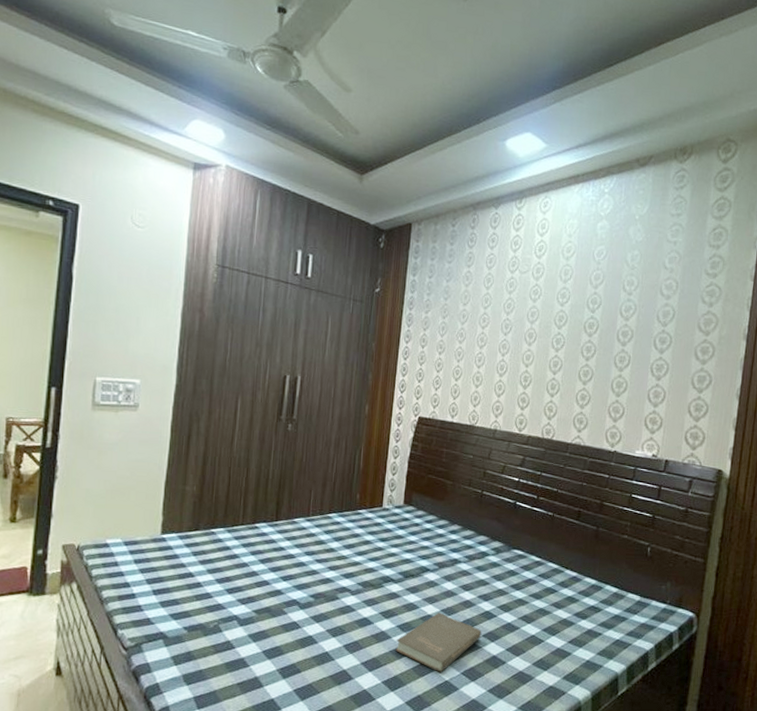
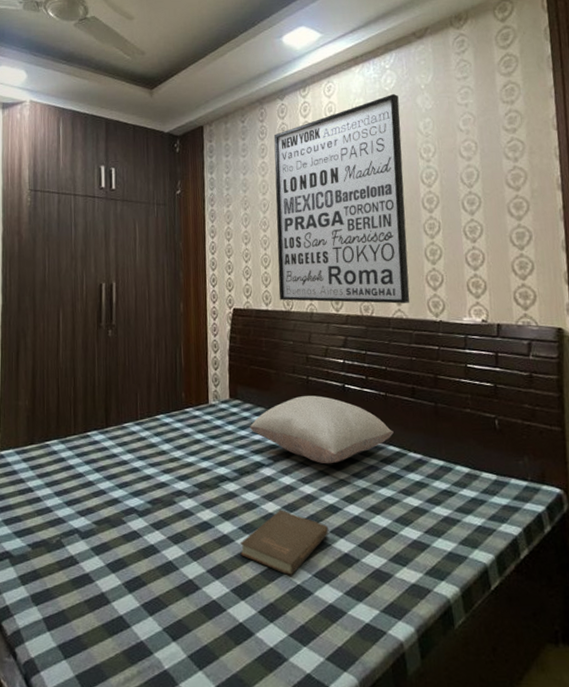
pillow: none [419,509,555,575] -> present [249,395,394,464]
wall art: none [465,219,612,431] -> present [273,93,410,304]

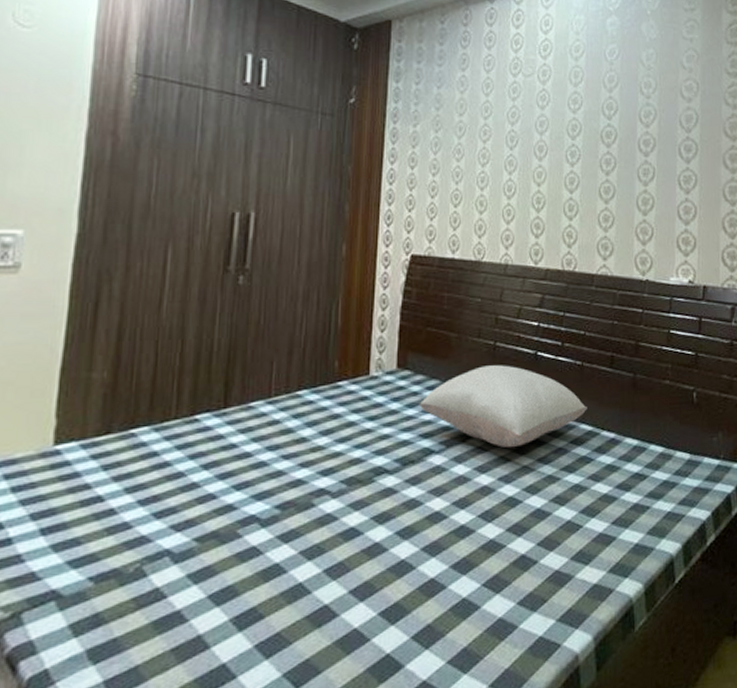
book: present [239,510,329,576] -> none [394,506,505,588]
wall art: present [273,93,410,304] -> none [469,15,623,258]

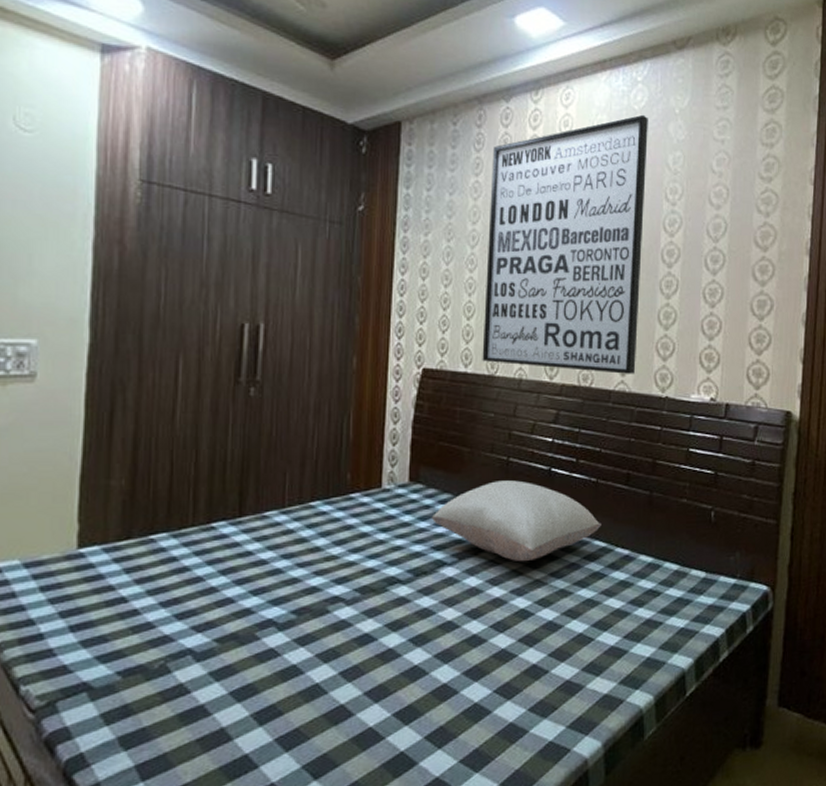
wall art: none [469,15,623,258] -> present [482,114,648,374]

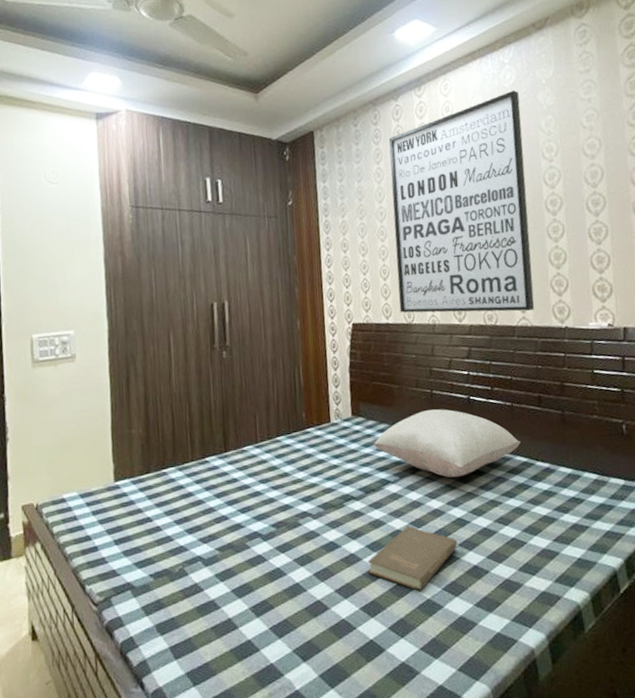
book: none [408,616,517,694] -> present [367,526,458,591]

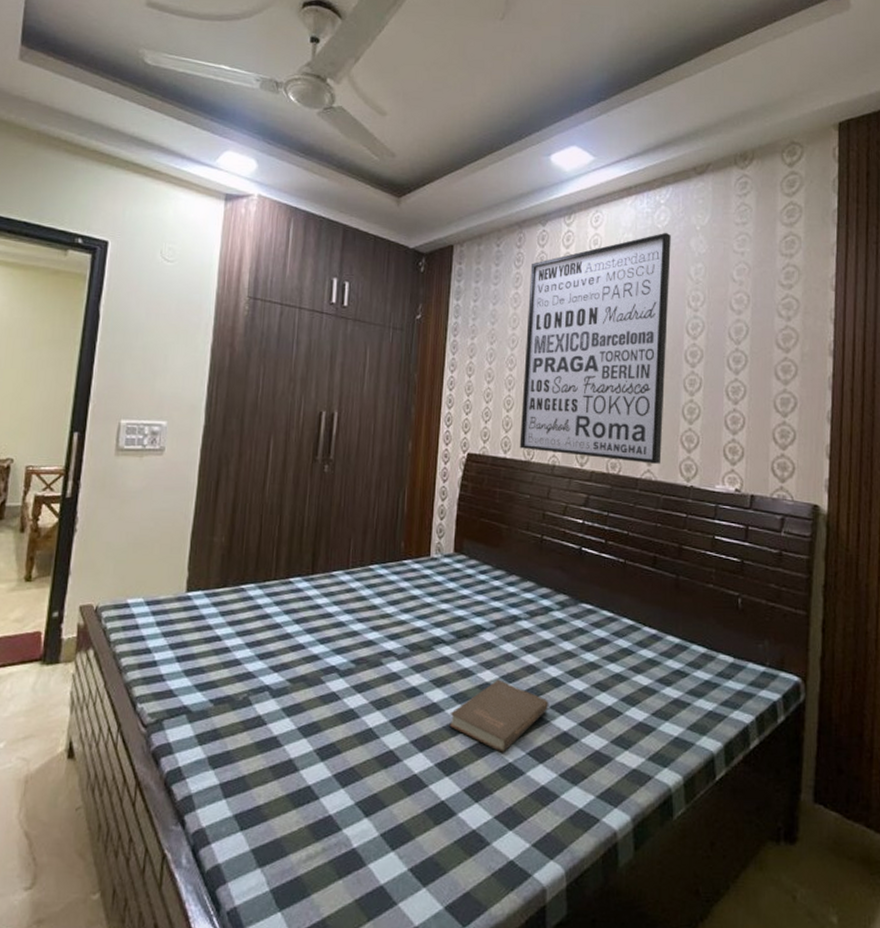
pillow: present [373,409,521,478] -> none [472,556,629,633]

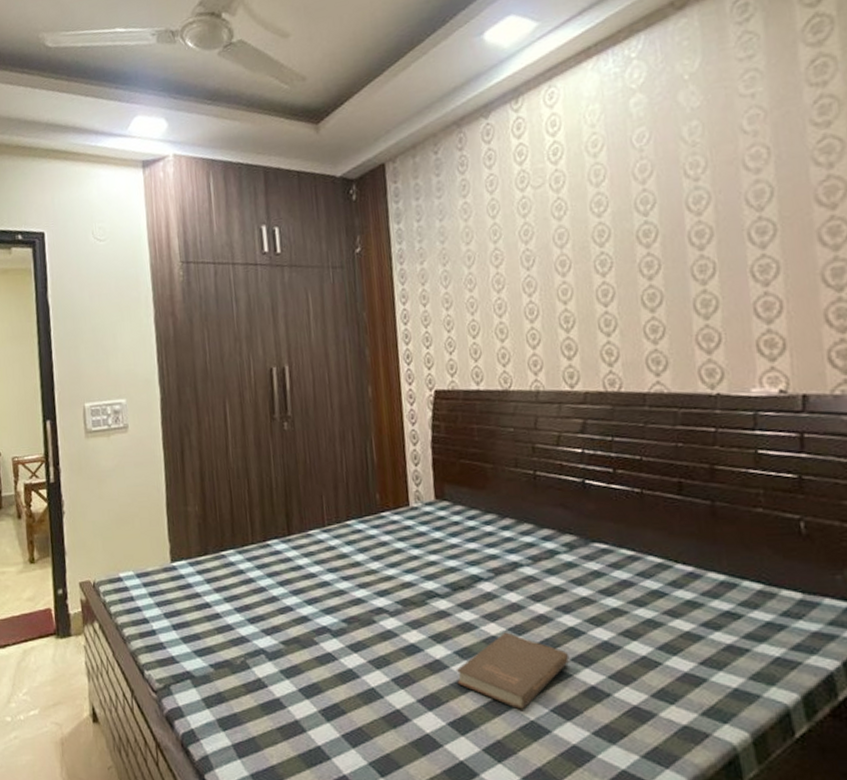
wall art: present [519,232,671,464] -> none [477,91,674,378]

